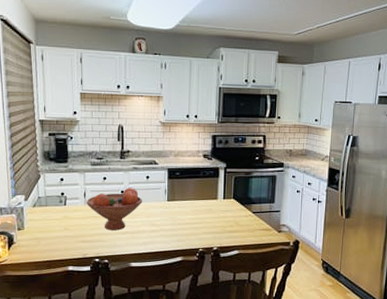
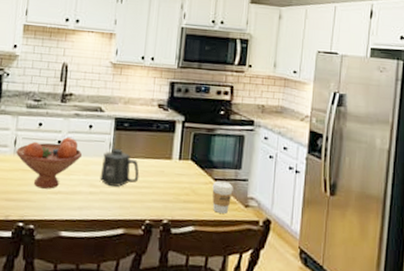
mug: none [159,194,192,224] -> present [100,149,140,187]
coffee cup: none [251,213,269,239] -> present [212,180,233,214]

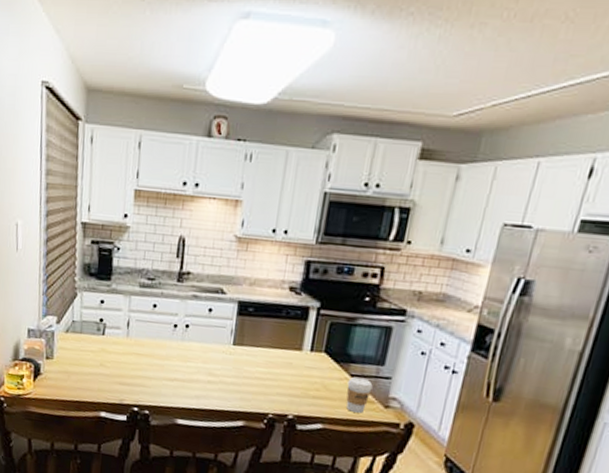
fruit bowl: present [16,137,83,189] -> none [129,321,201,376]
mug: present [100,149,140,187] -> none [219,336,264,377]

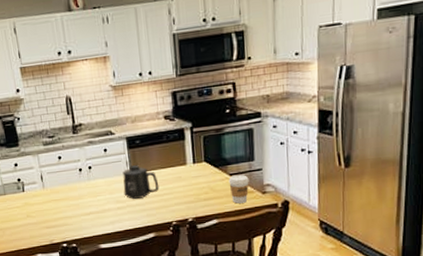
mug: none [219,336,264,377] -> present [122,165,159,199]

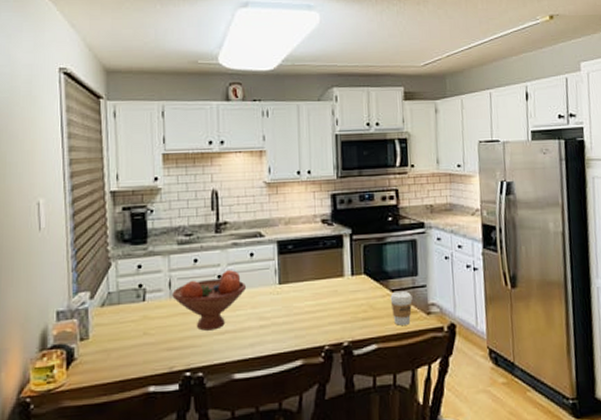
fruit bowl: none [44,164,104,213] -> present [172,270,247,331]
mug: present [122,165,159,199] -> none [269,274,312,316]

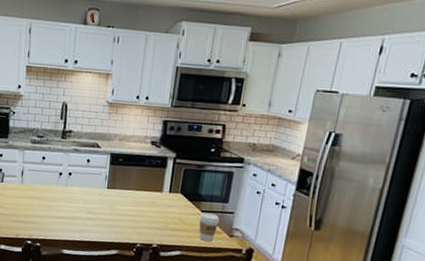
fruit bowl: present [172,270,247,331] -> none [23,170,81,214]

